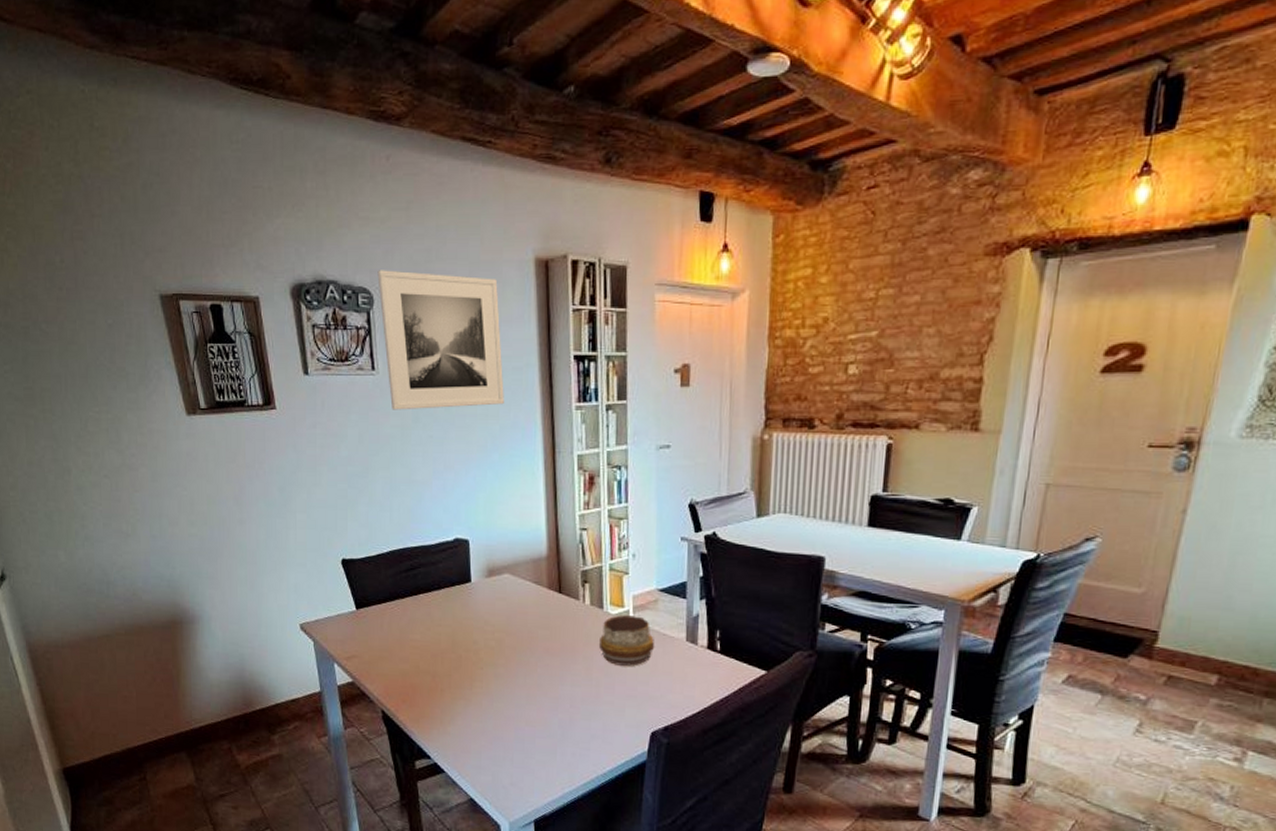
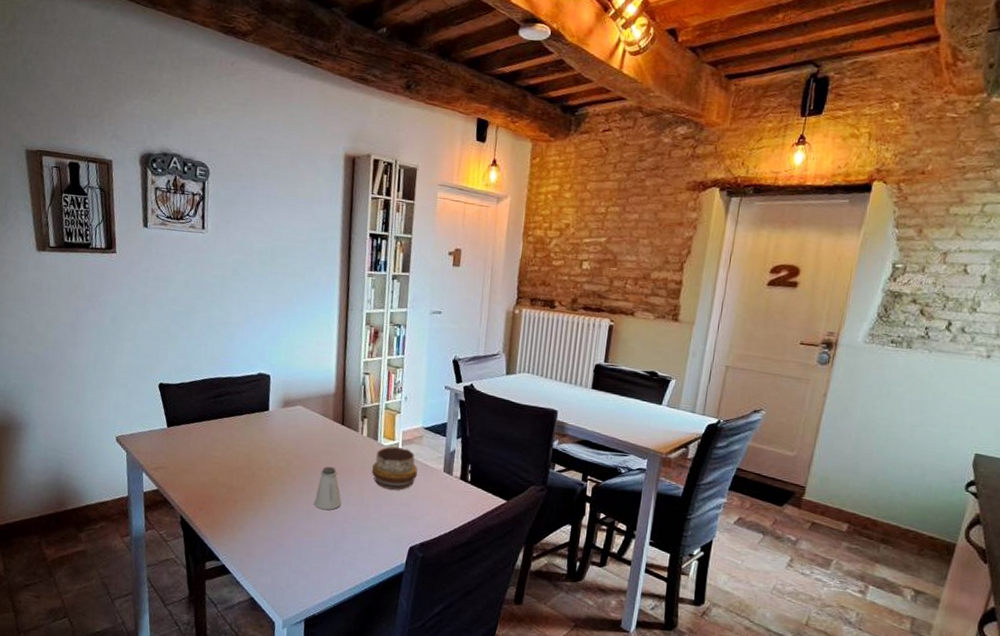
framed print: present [377,270,504,410] -> none [214,150,313,267]
saltshaker: none [534,643,566,695] -> present [314,466,342,510]

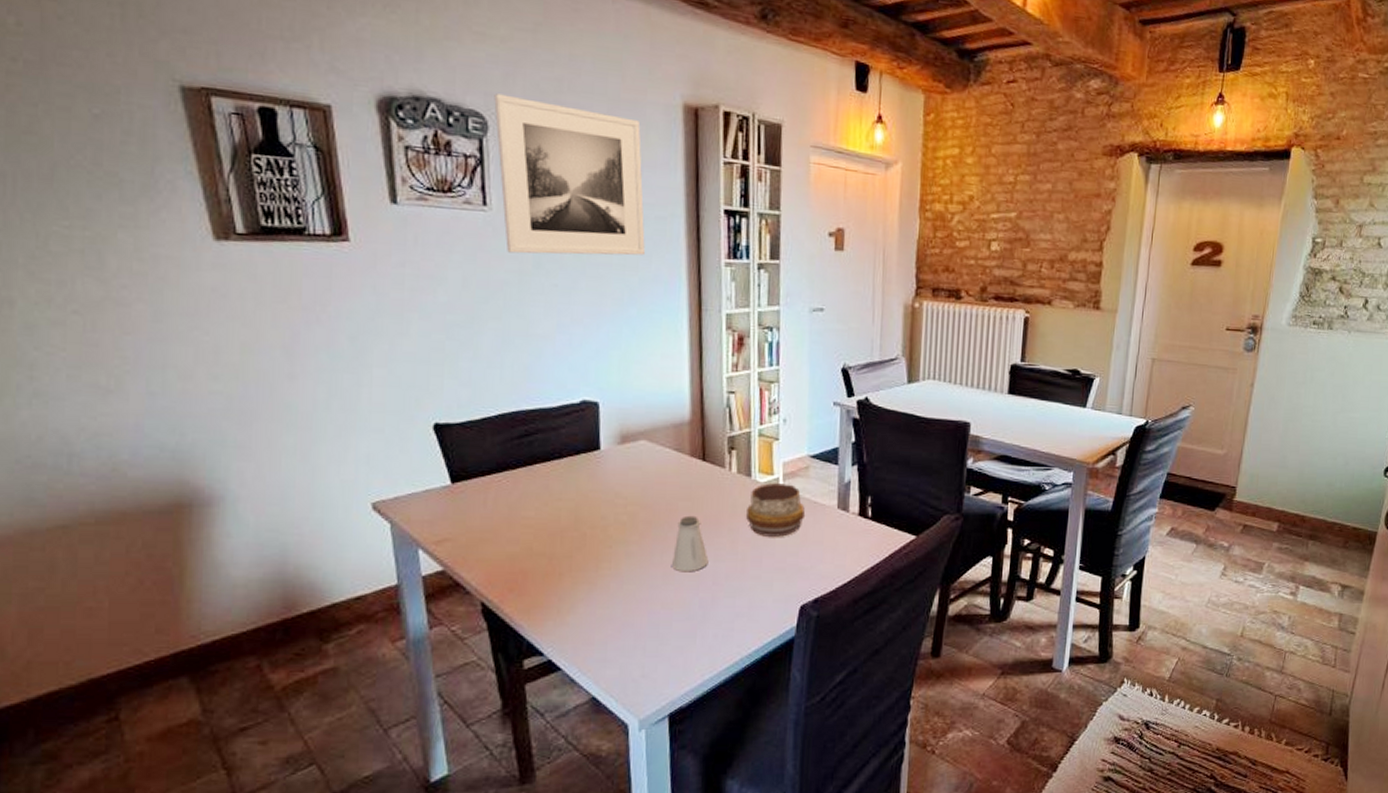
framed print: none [214,150,313,267] -> present [494,93,645,256]

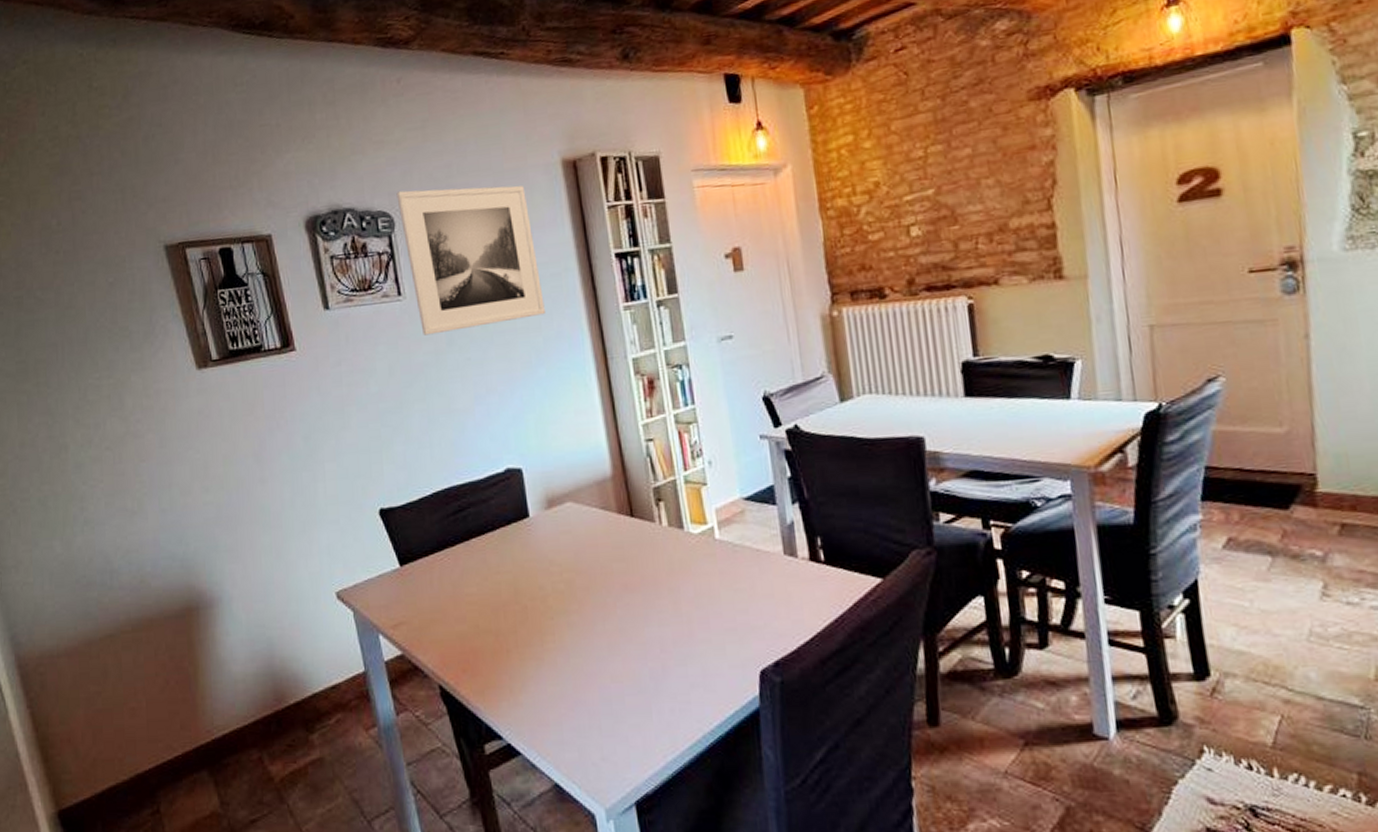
saltshaker: present [672,515,709,572] -> none [615,577,653,641]
decorative bowl: present [745,483,806,537] -> none [684,532,750,594]

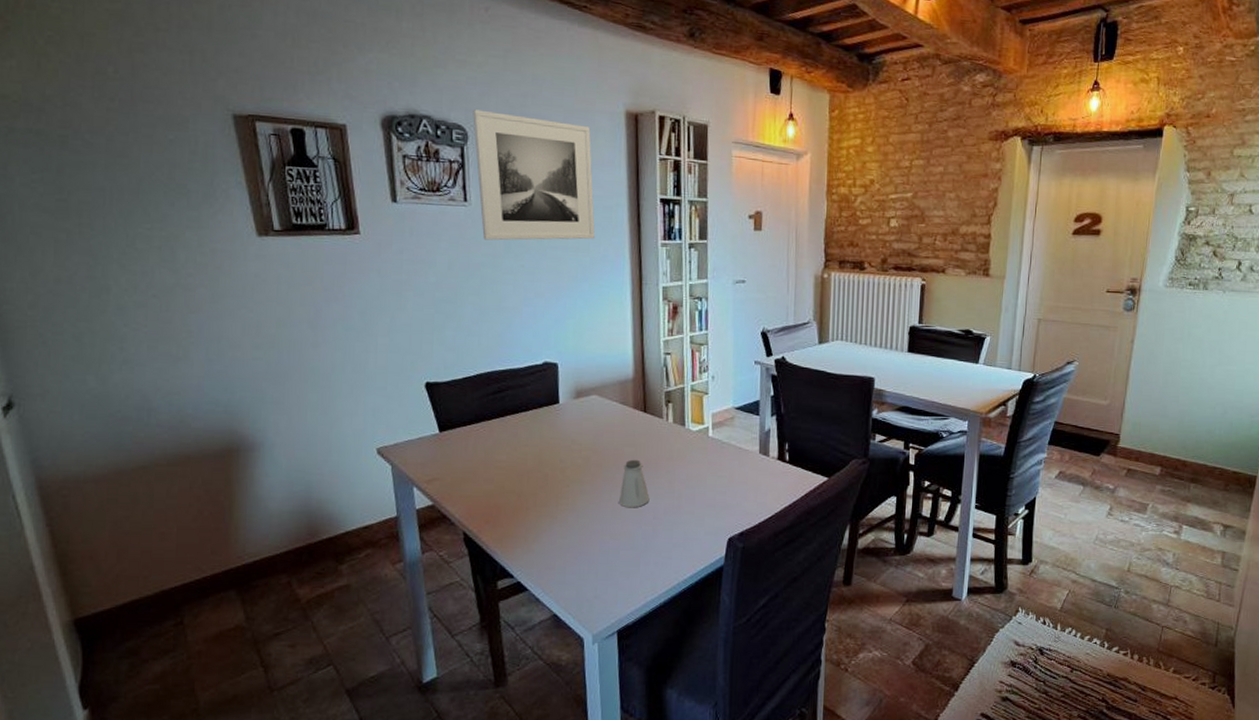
saltshaker: none [615,577,653,641] -> present [619,459,650,508]

